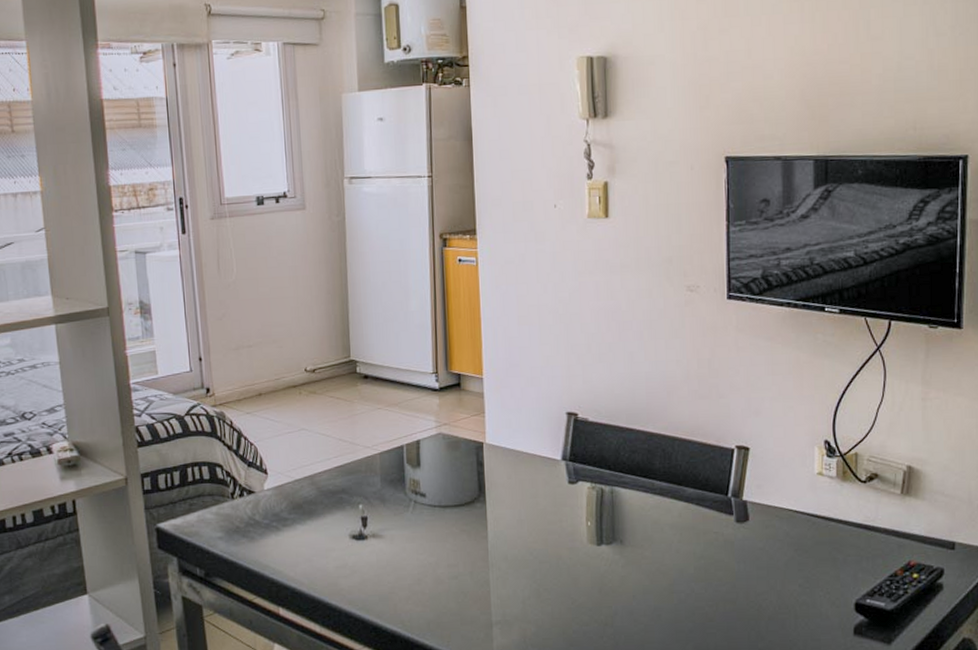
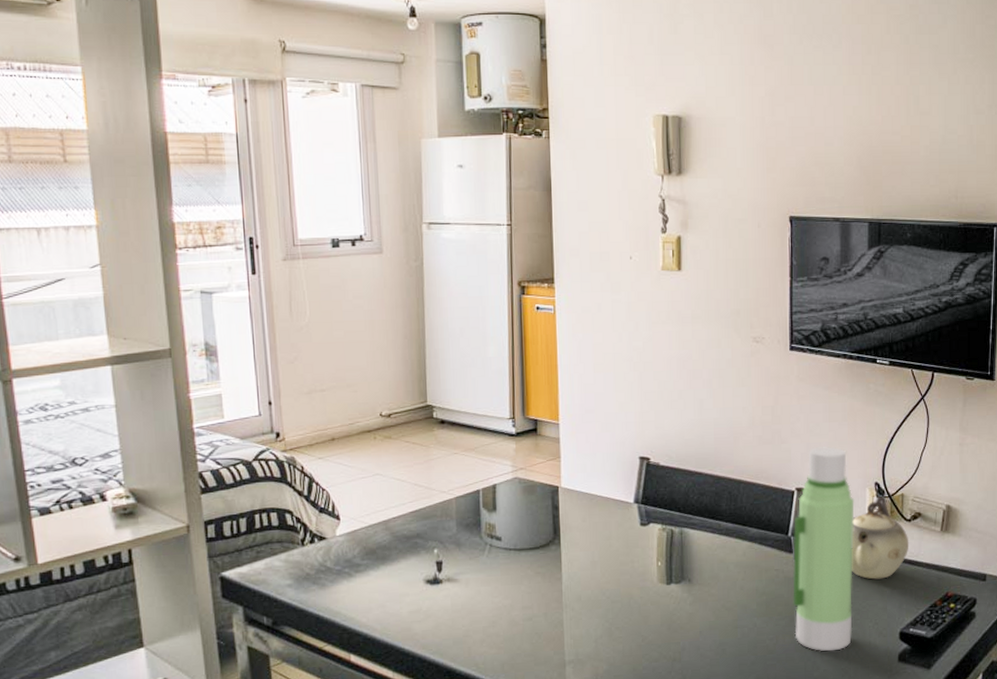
water bottle: none [733,402,802,621] -> present [792,447,855,652]
teapot: none [798,455,865,545] -> present [851,496,909,580]

